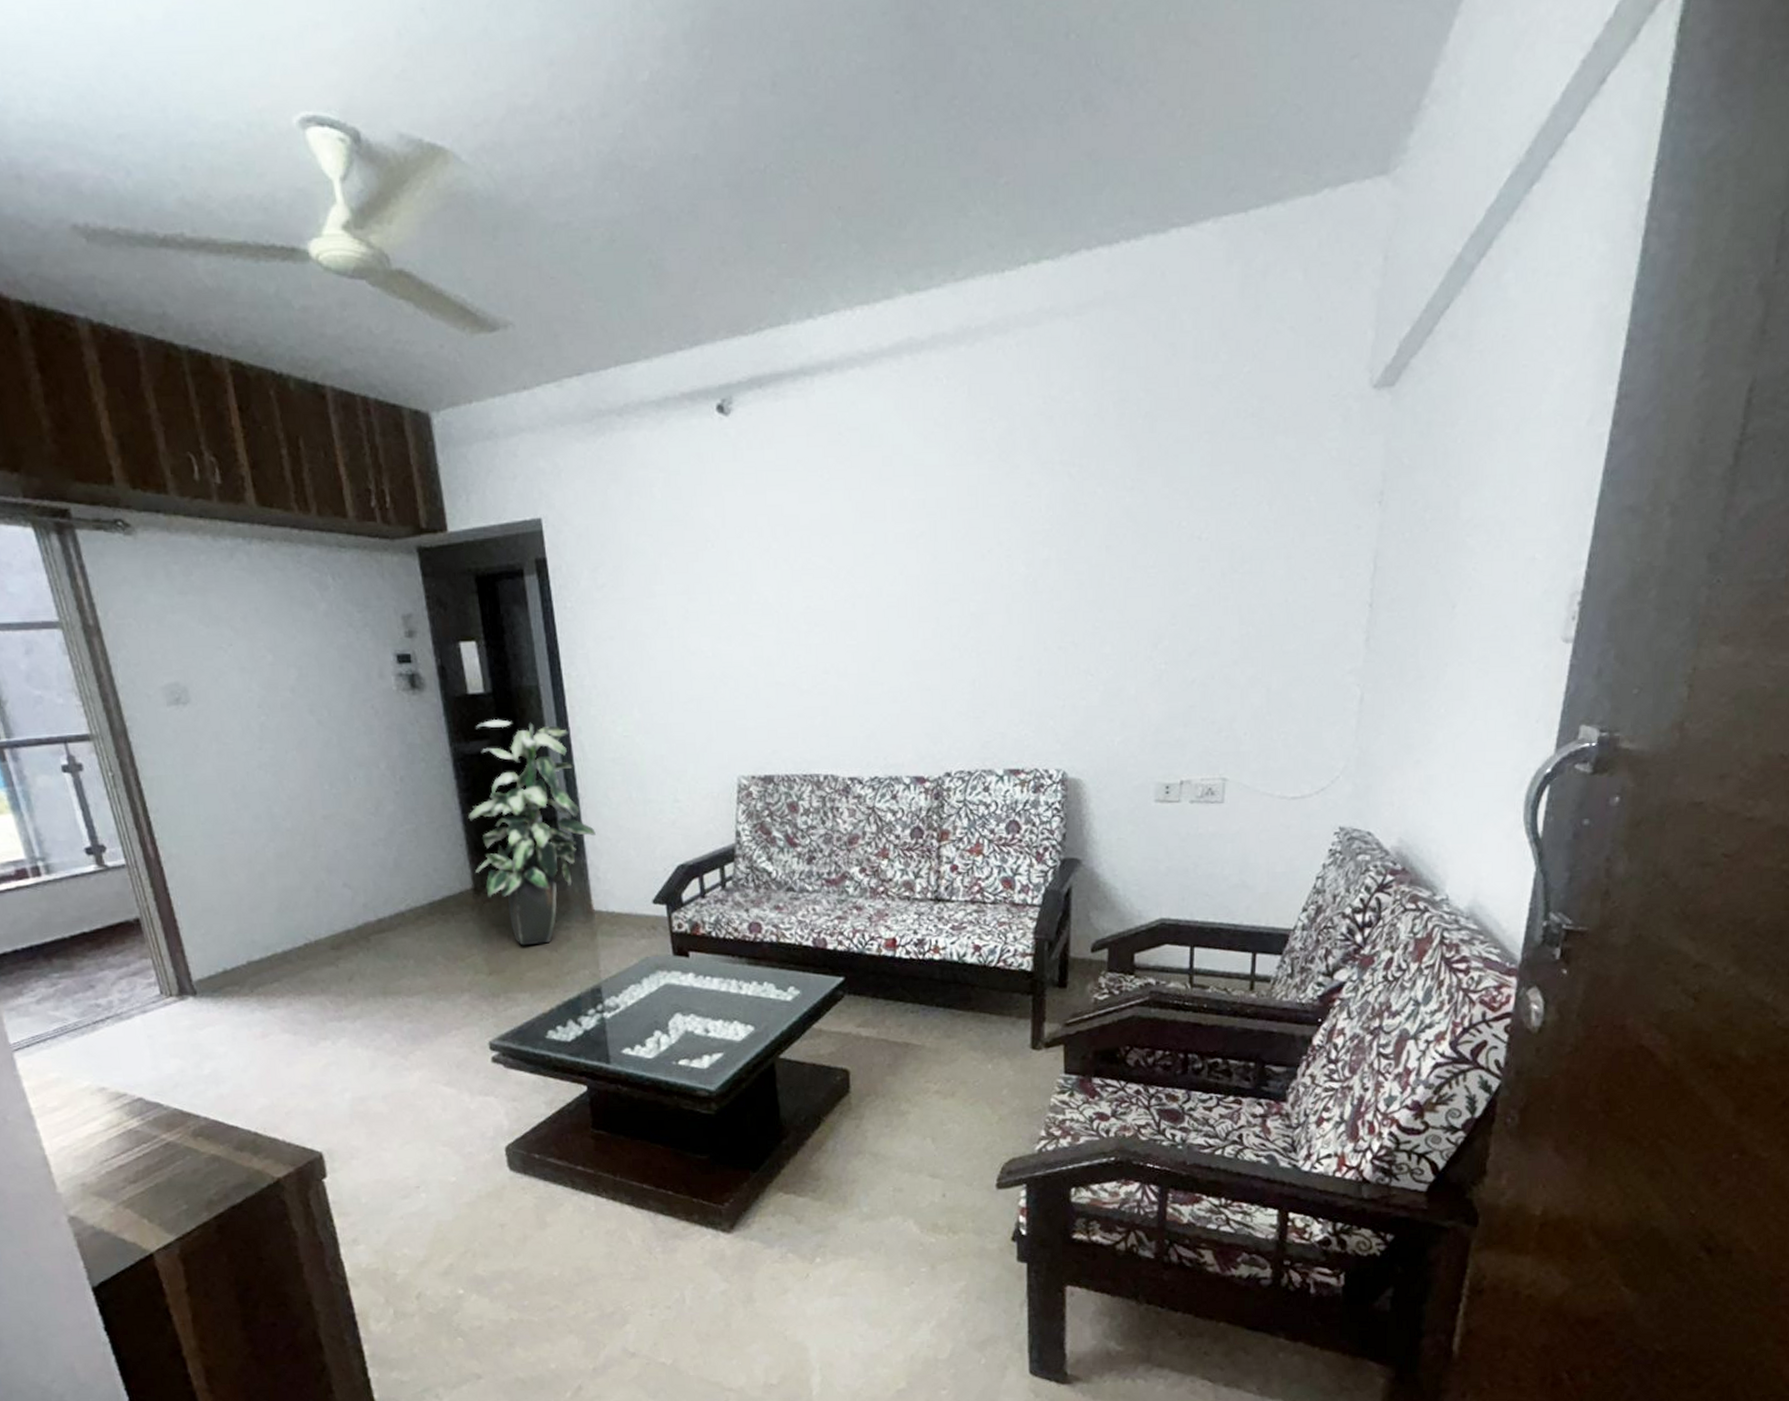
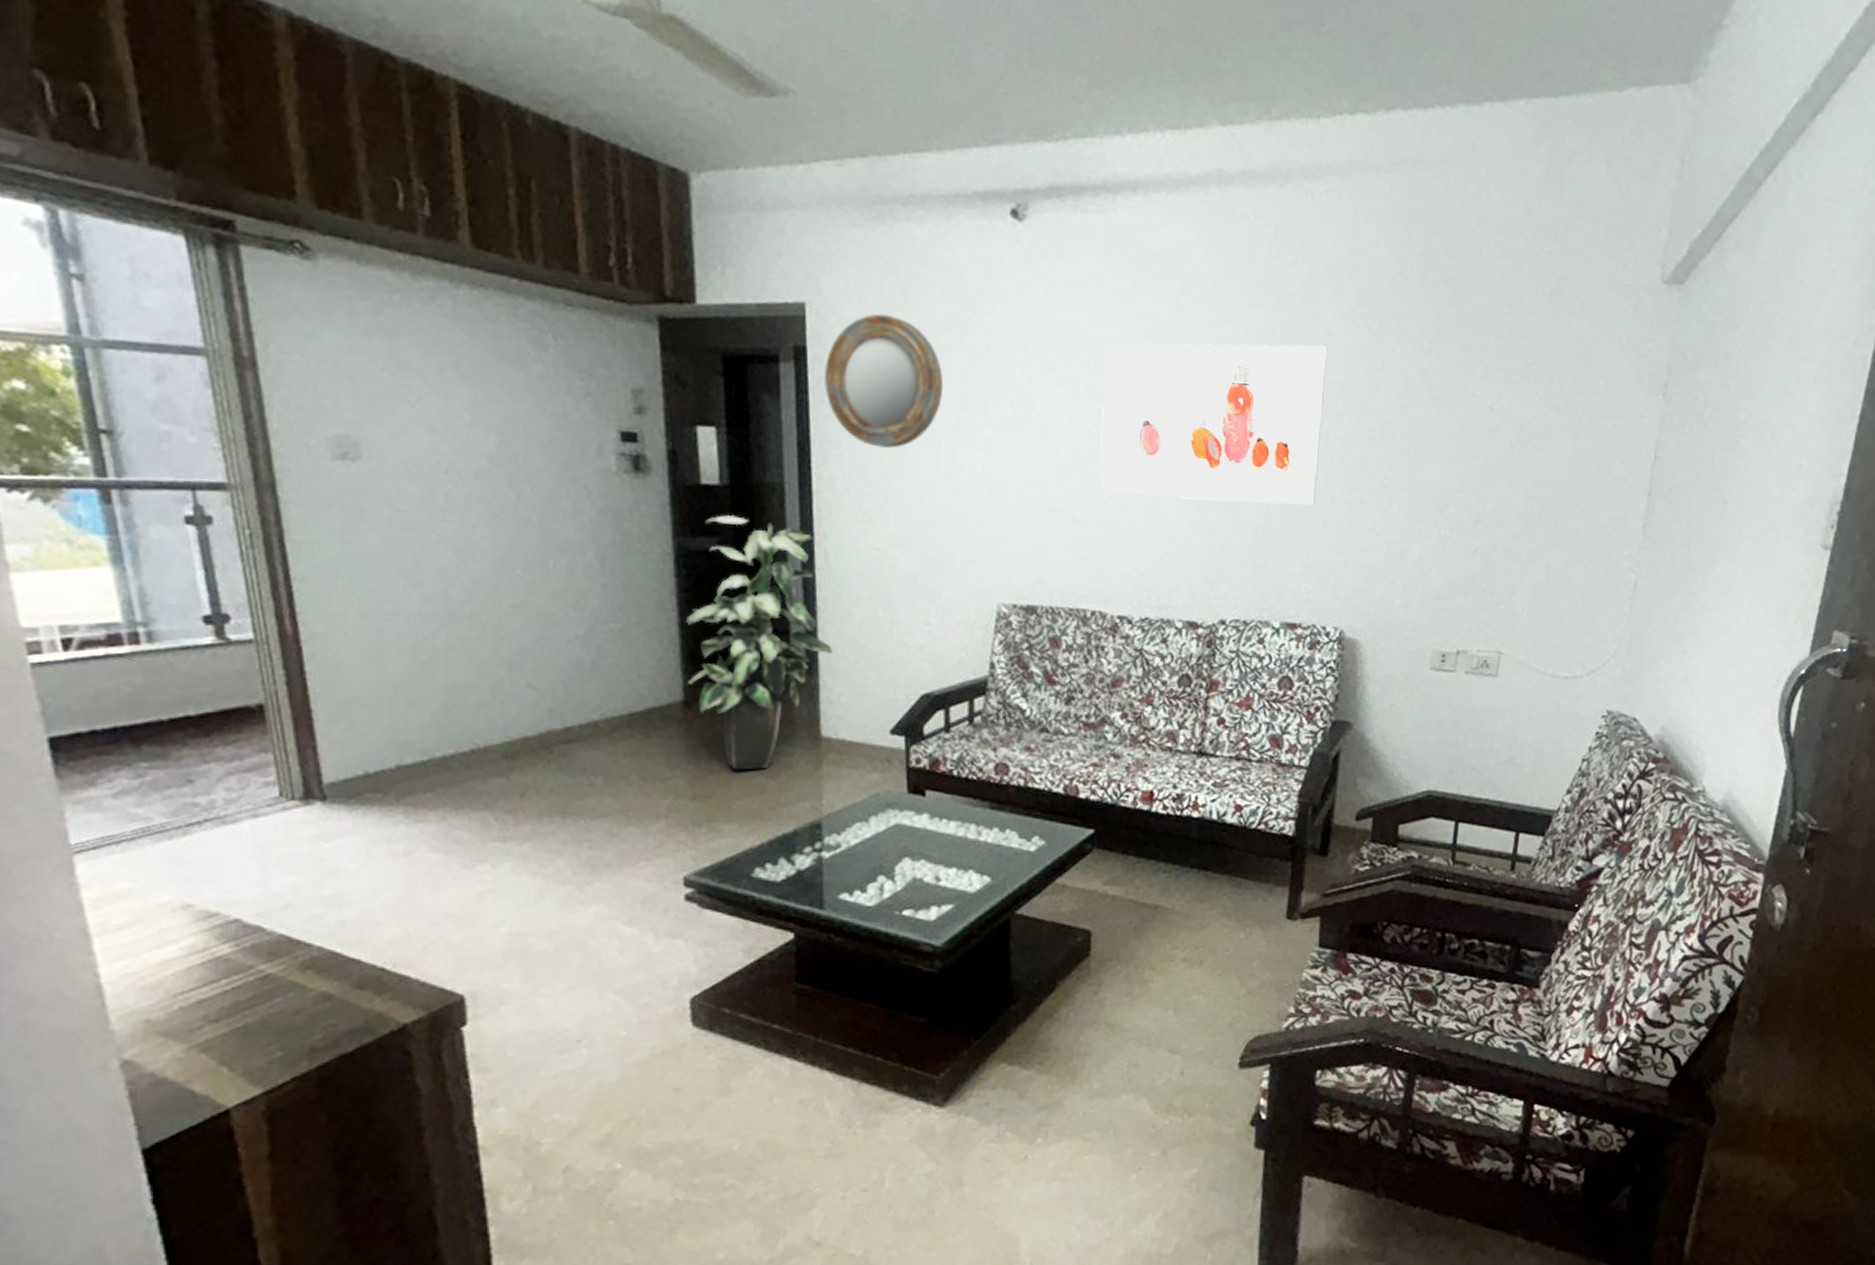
home mirror: none [564,519,671,645] -> present [825,313,944,449]
wall art: none [814,497,1030,665] -> present [1100,343,1328,506]

